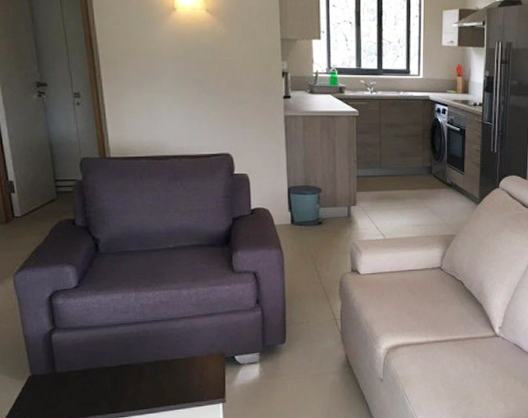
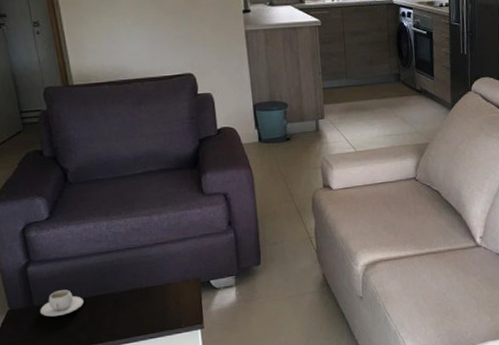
teacup: none [62,358,107,384] -> present [40,290,84,317]

